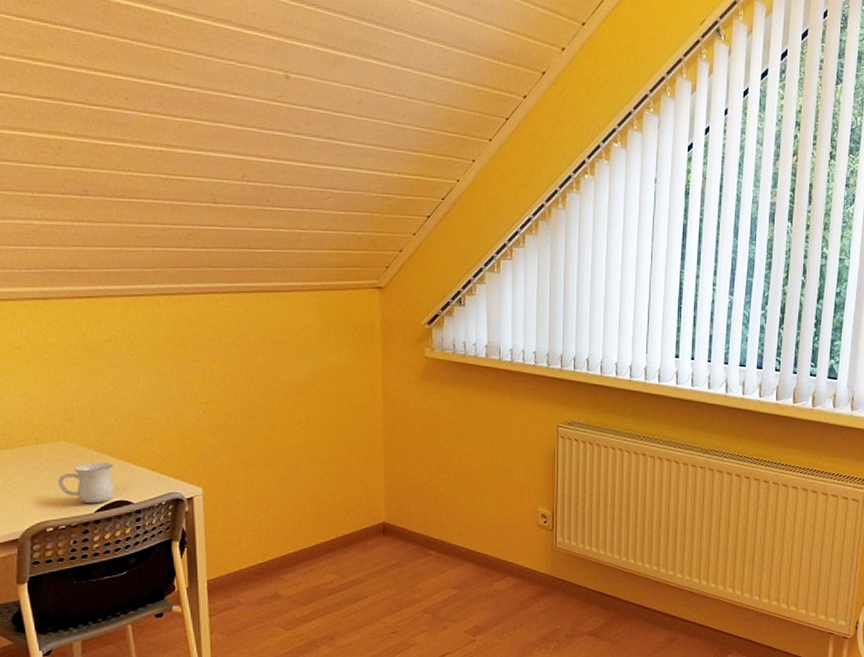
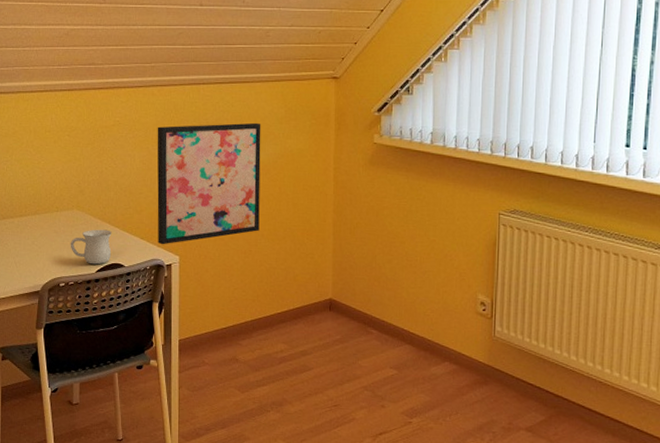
wall art: none [166,336,299,476] -> present [157,122,261,245]

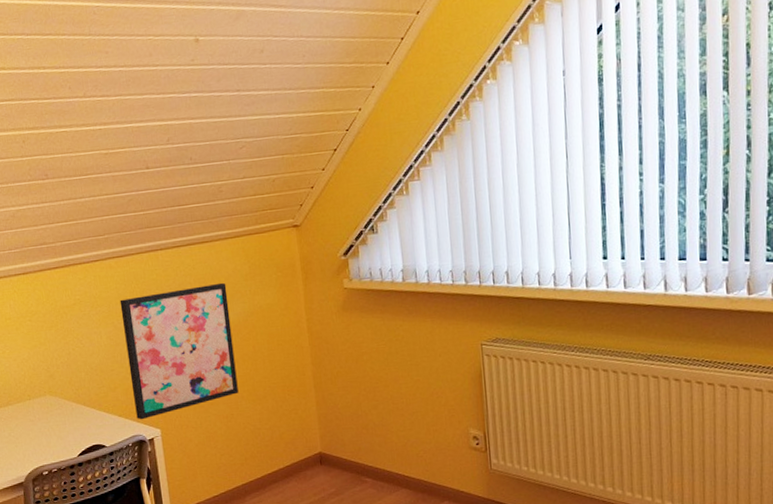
mug: present [70,229,112,265] -> none [47,411,91,449]

